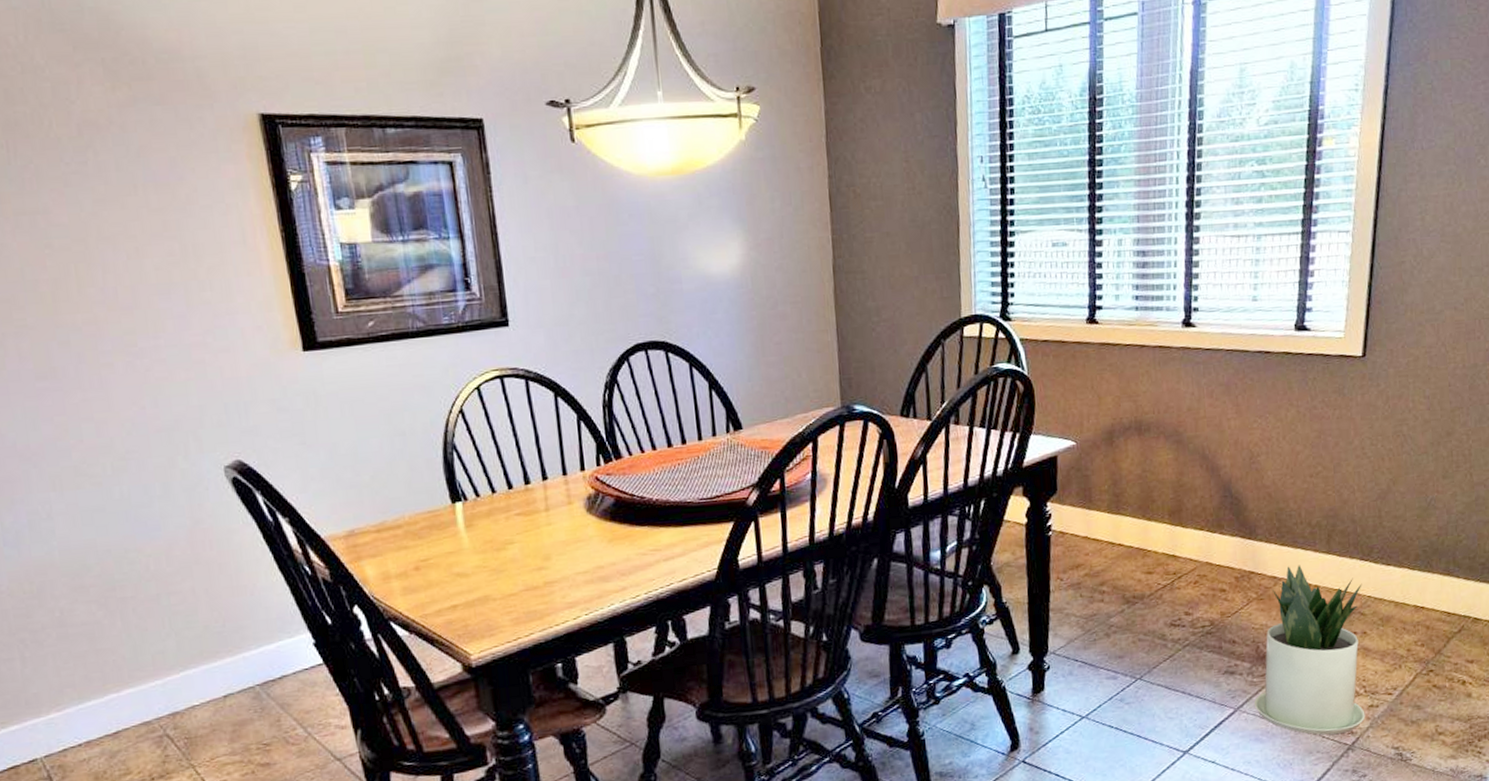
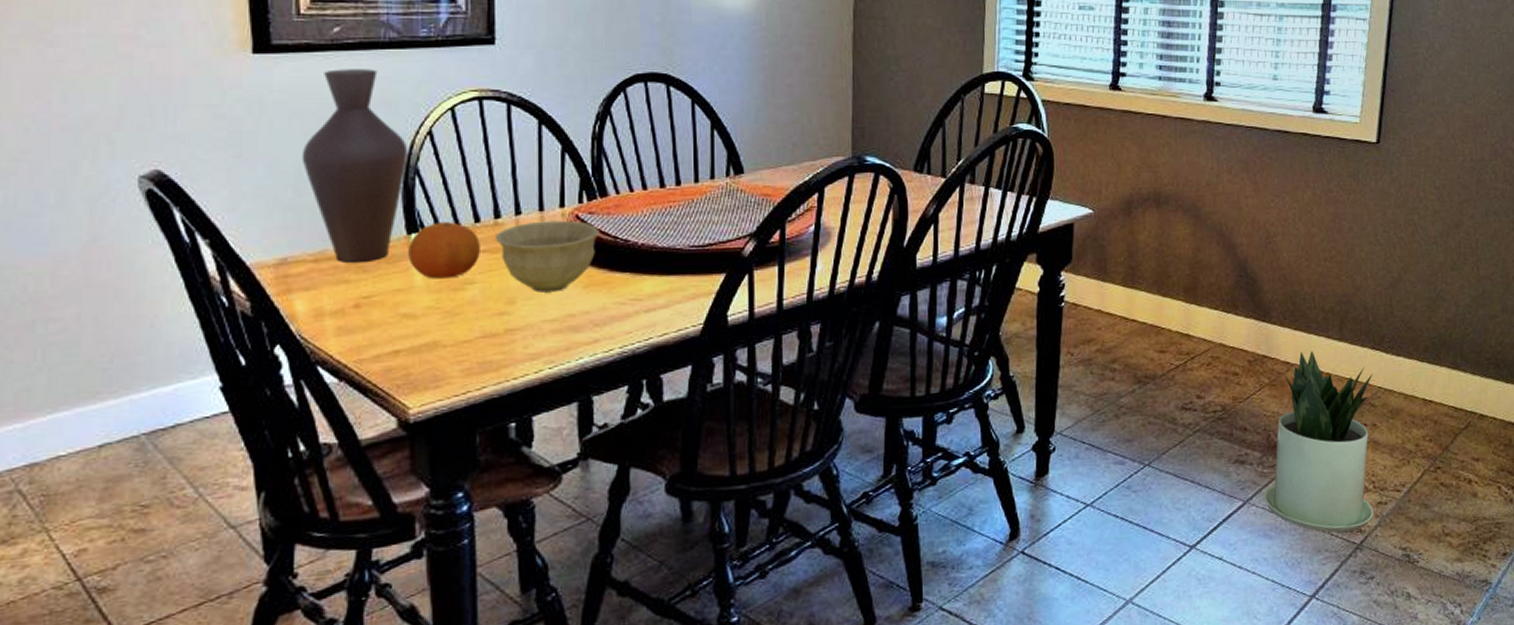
vase: none [355,357,445,532] -> present [301,69,408,264]
fruit: none [454,490,516,542] -> present [408,222,480,279]
bowl: none [526,482,619,549] -> present [494,220,601,293]

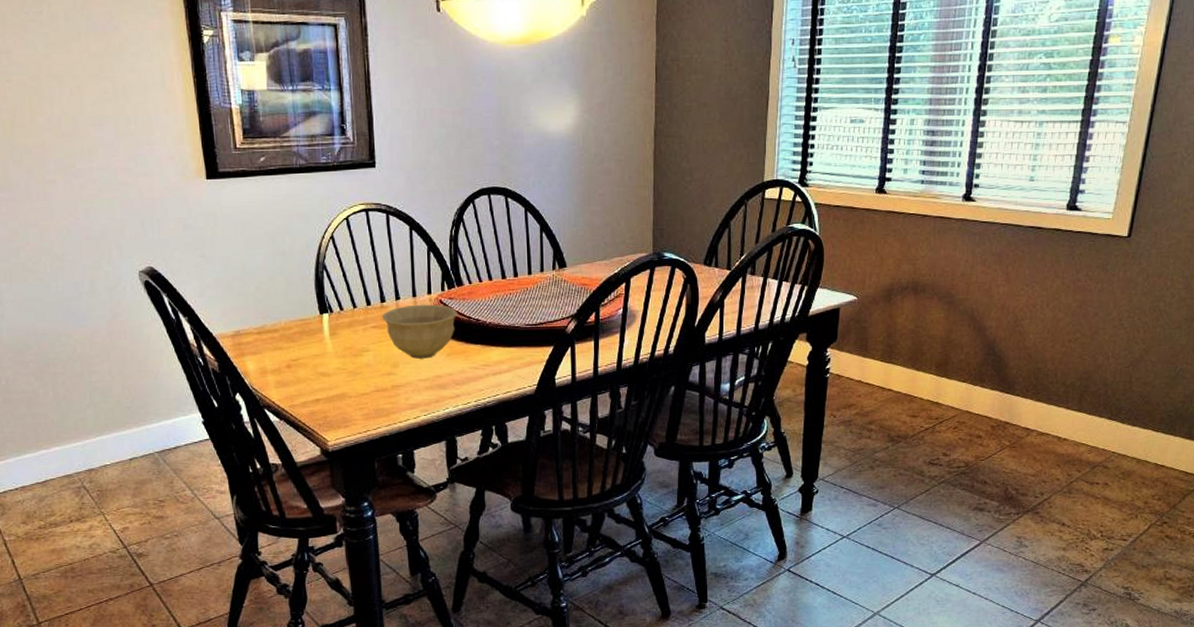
vase: present [301,69,408,264] -> none [244,189,318,336]
fruit: present [408,222,480,279] -> none [321,305,372,348]
planter: present [1264,351,1374,533] -> none [999,419,1108,571]

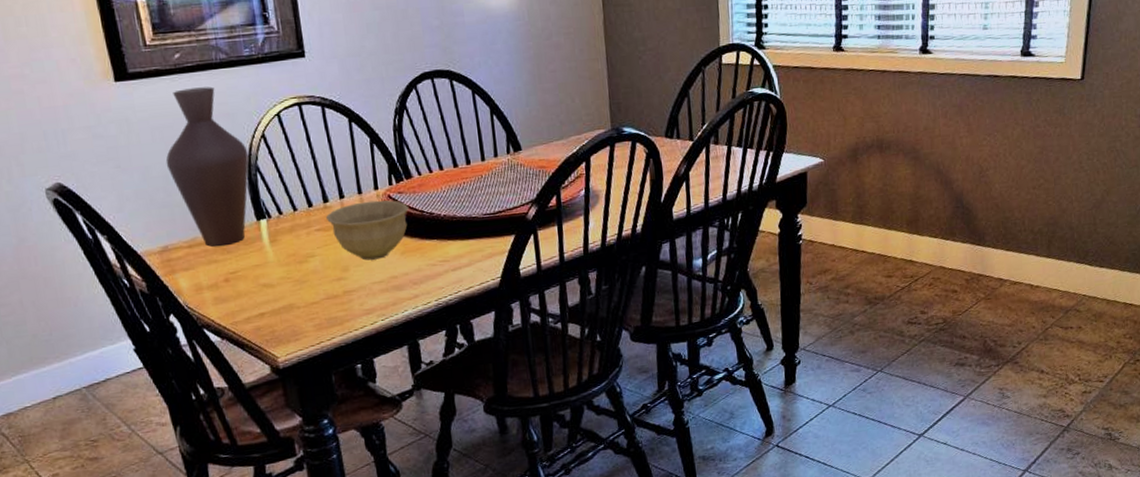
vase: none [244,189,318,336] -> present [165,86,249,247]

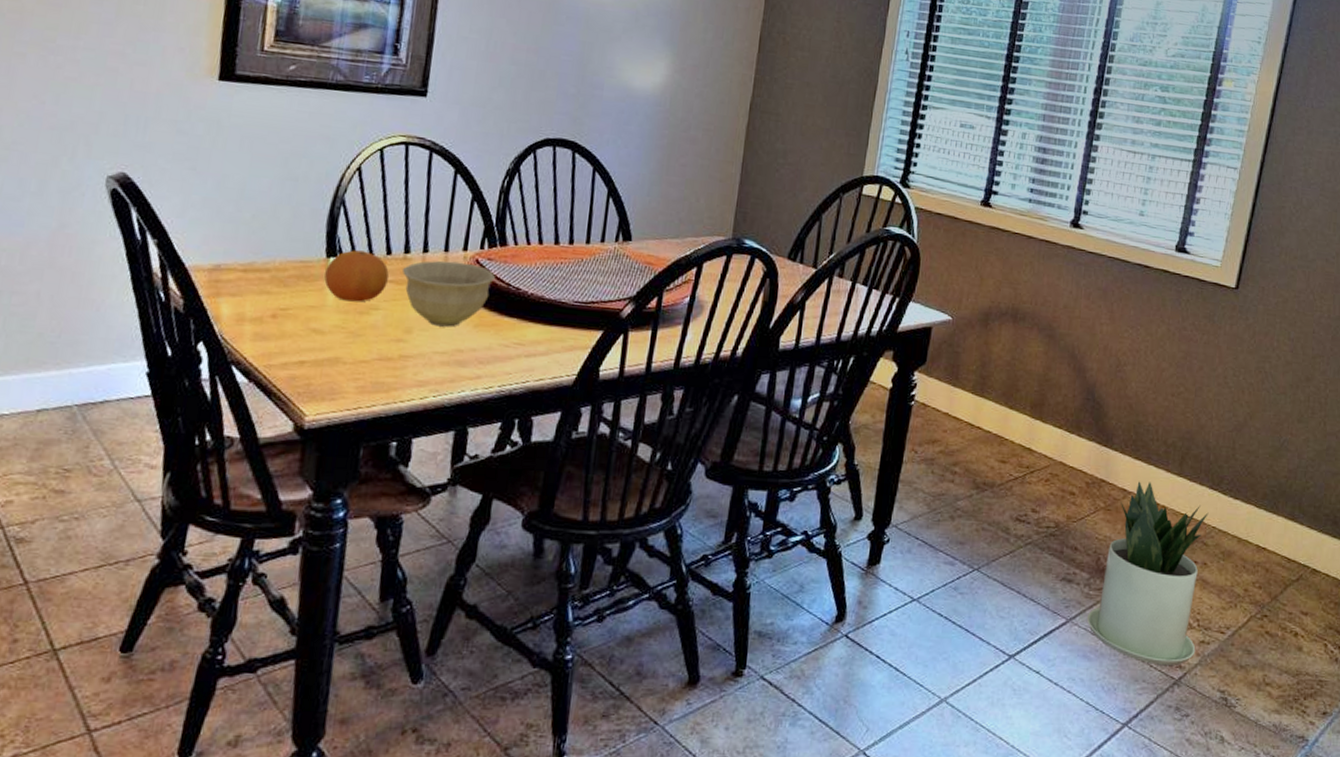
vase: present [165,86,249,247] -> none [245,102,339,278]
fruit: none [259,208,316,255] -> present [324,250,389,302]
planter: none [982,268,1080,418] -> present [1087,481,1209,665]

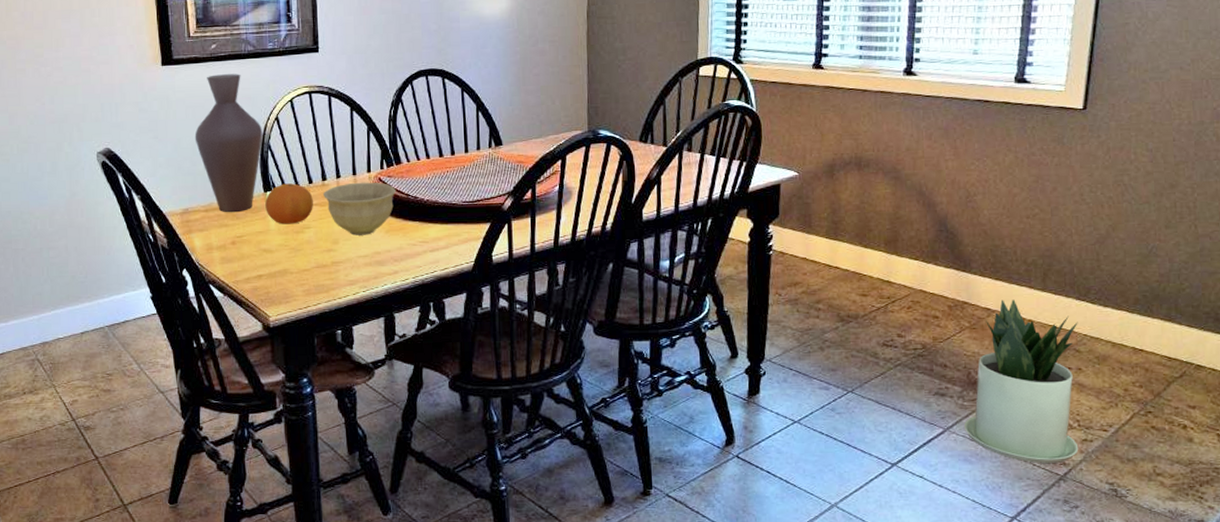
vase: none [245,102,339,278] -> present [194,74,263,213]

